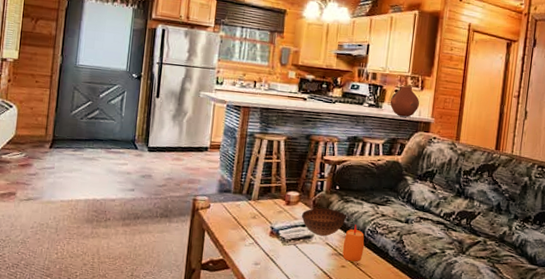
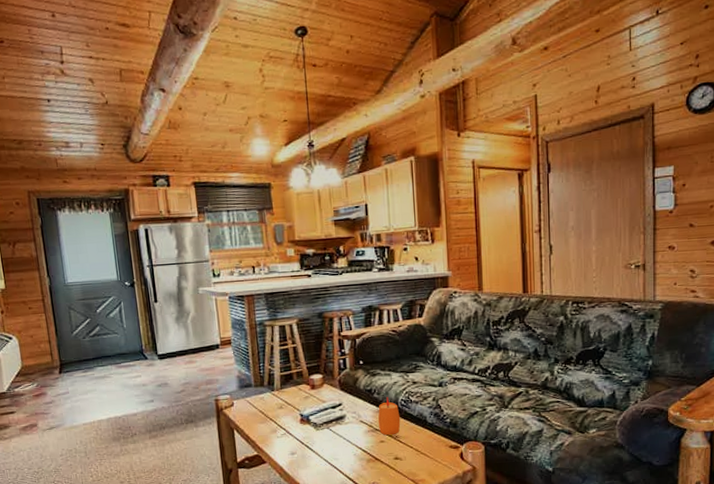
bowl: present [301,208,346,236] -> none [329,385,376,415]
vase: present [390,86,420,117] -> none [400,241,433,276]

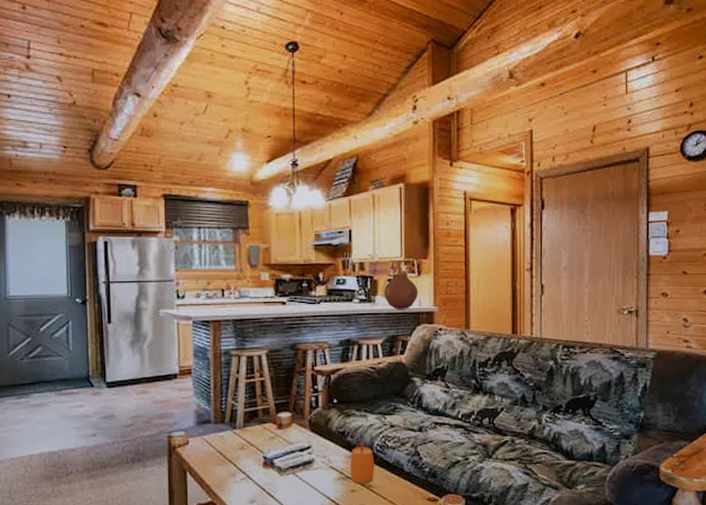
vase: none [400,241,433,276] -> present [383,272,419,309]

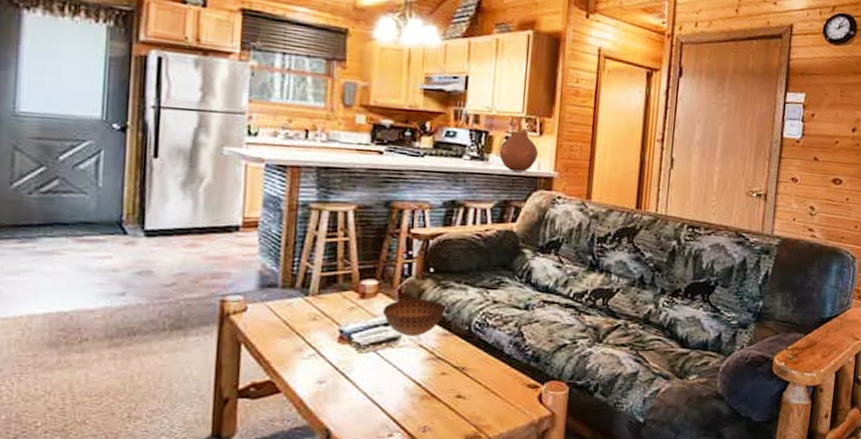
bowl: none [297,427,349,460] -> present [382,299,445,336]
candle: present [351,441,375,484] -> none [442,317,472,366]

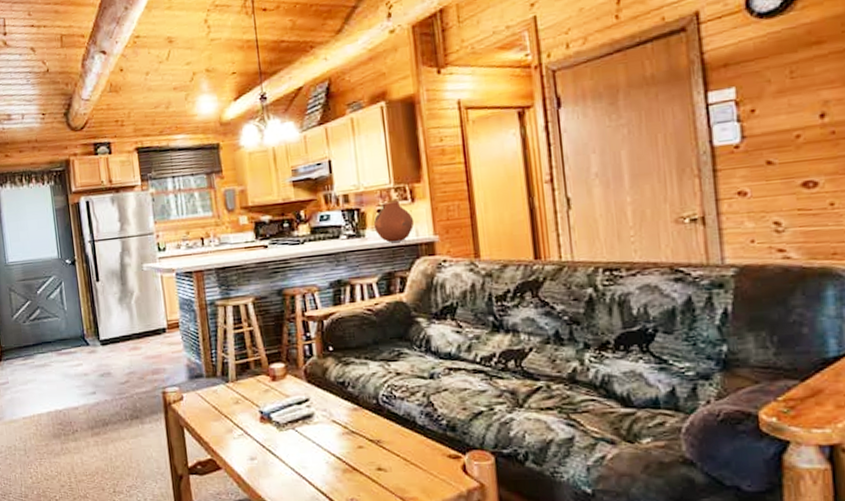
bowl: present [382,299,445,336] -> none [293,376,350,413]

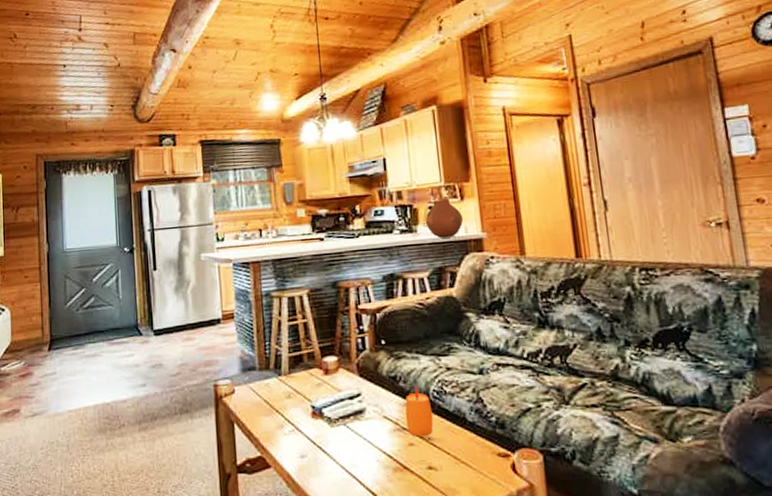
candle: none [354,391,383,440] -> present [405,386,434,437]

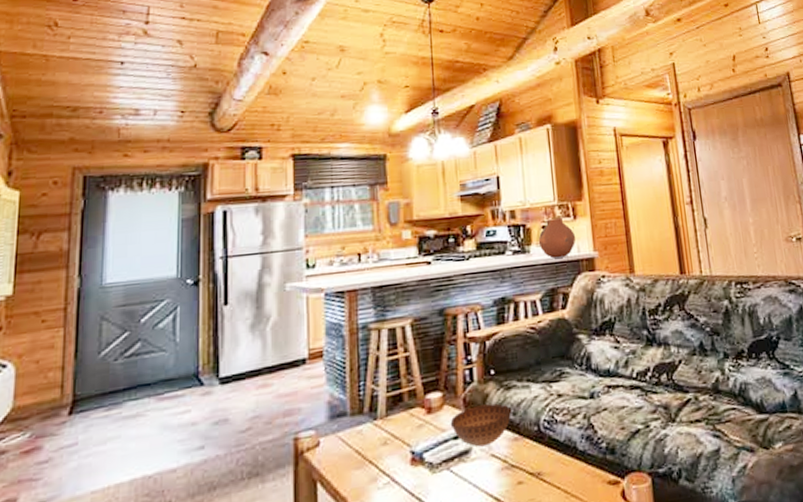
bowl: none [345,371,402,408] -> present [450,403,511,447]
candle: present [405,386,434,437] -> none [514,417,544,474]

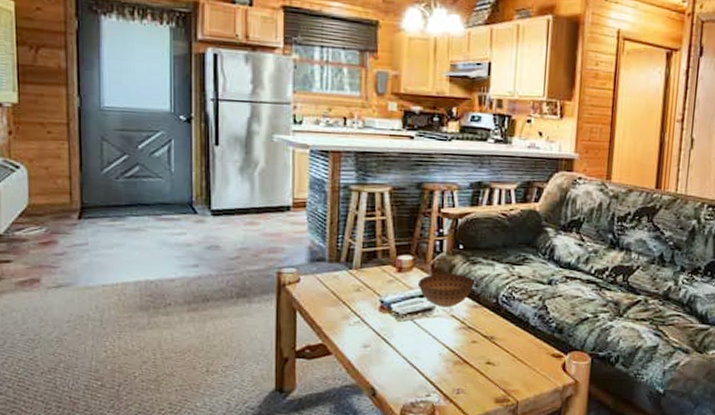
vase: present [538,217,576,259] -> none [521,113,560,154]

